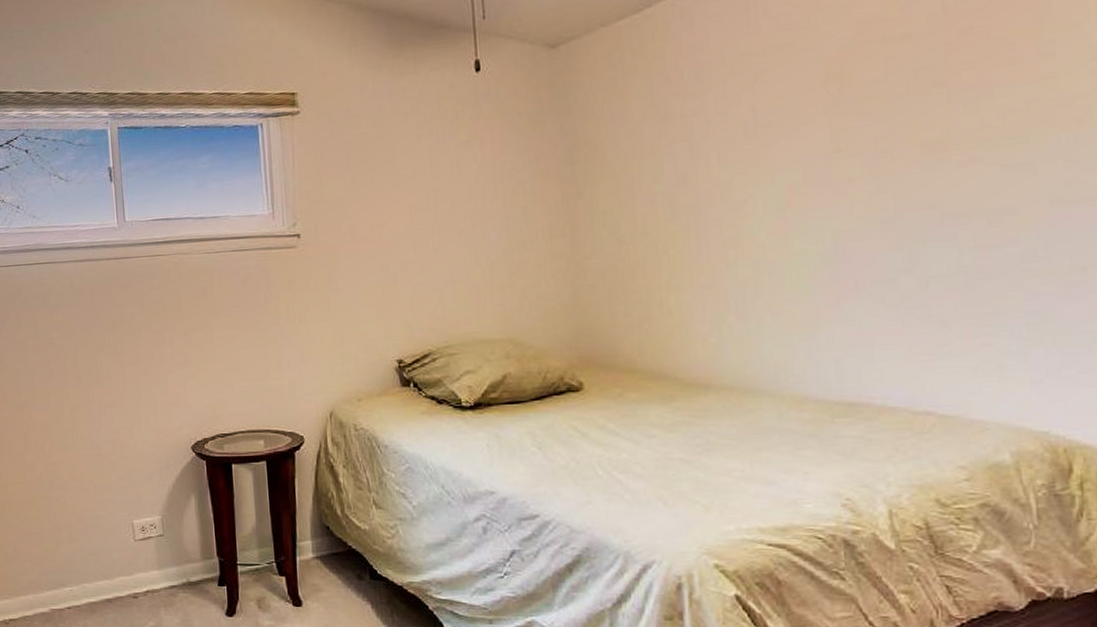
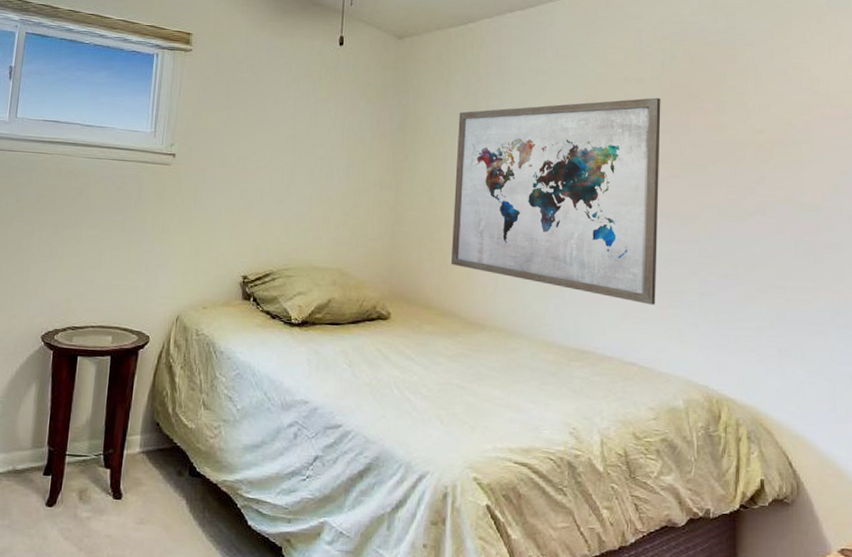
wall art: none [644,55,958,335] -> present [451,97,661,305]

